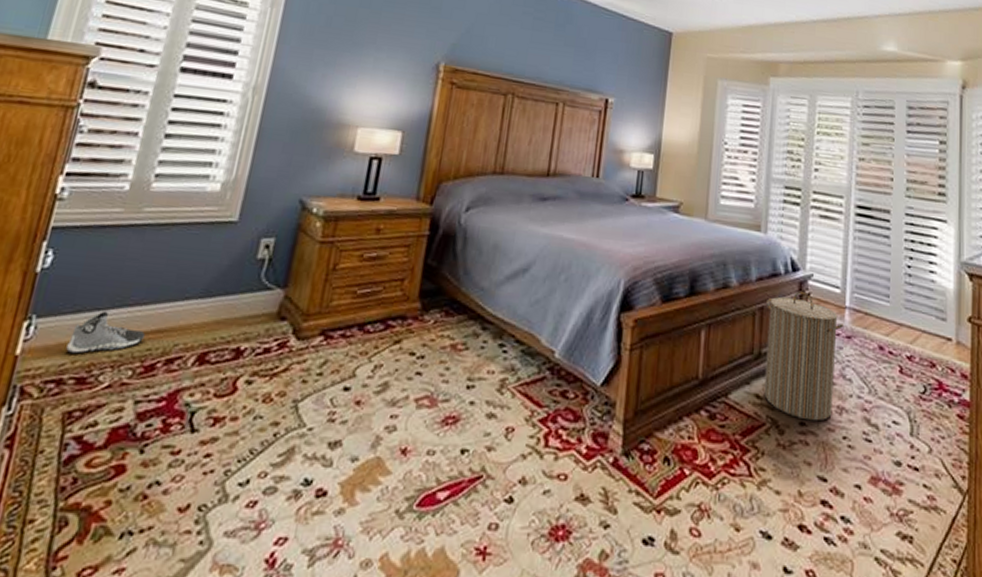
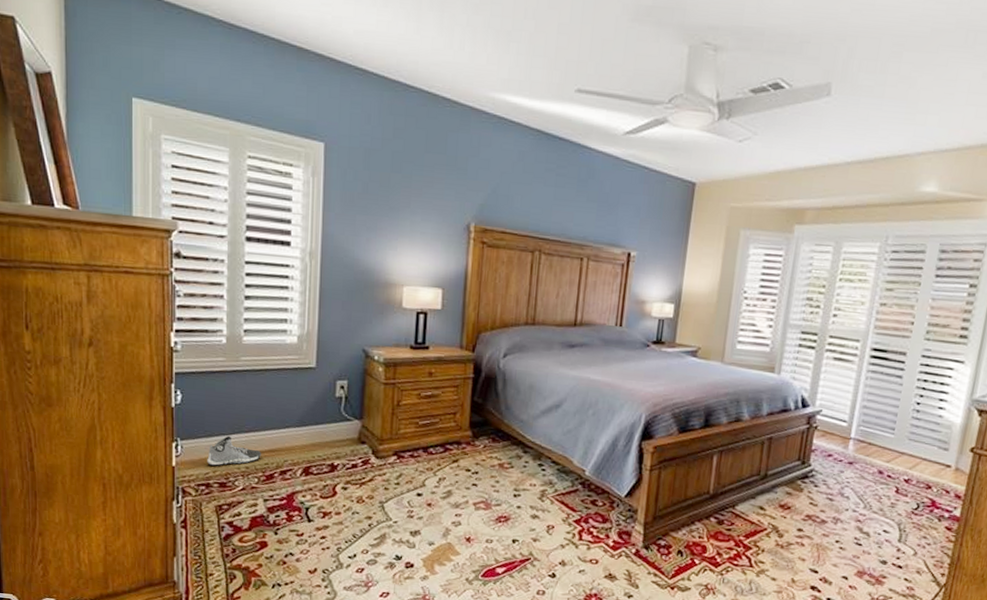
laundry hamper: present [764,290,845,422] -> none [767,424,848,529]

